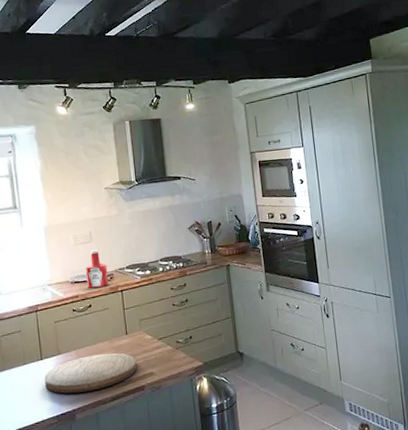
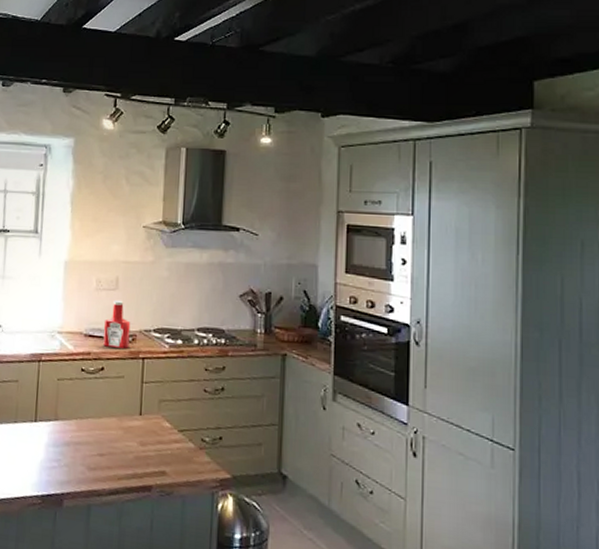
cutting board: present [44,352,137,394] -> none [34,430,148,476]

